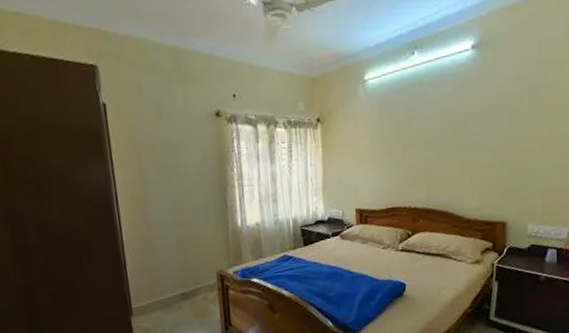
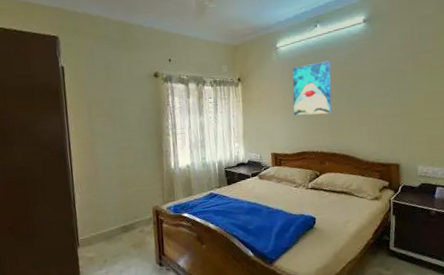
wall art: none [382,96,430,164] -> present [292,60,332,116]

